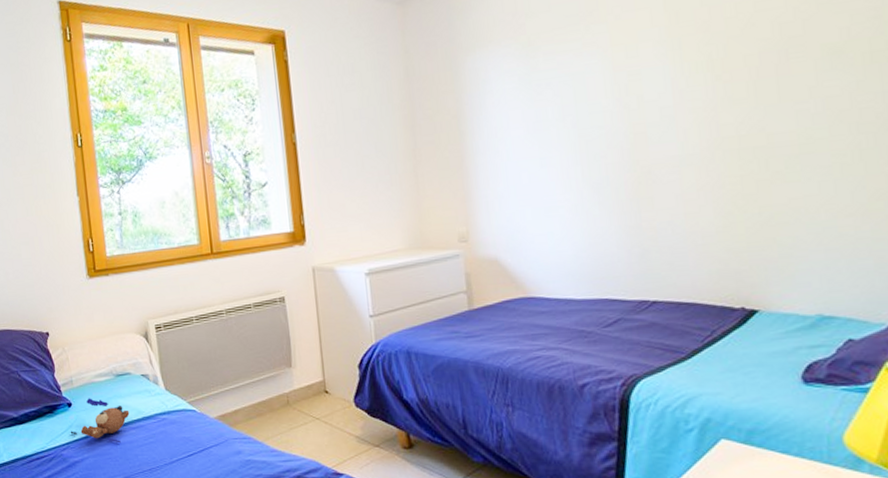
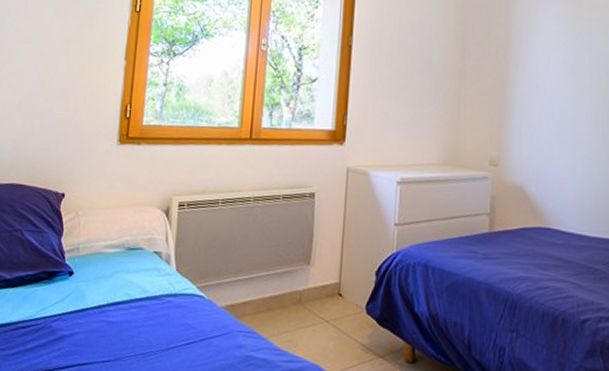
teddy bear: present [70,398,130,444] -> none [65,268,134,322]

